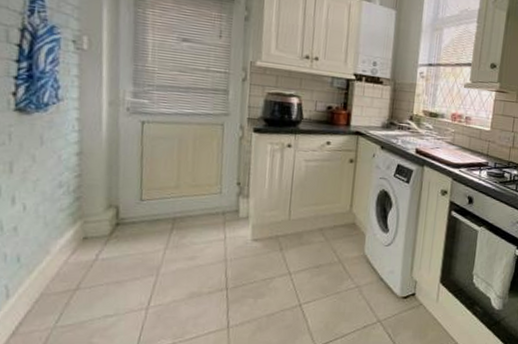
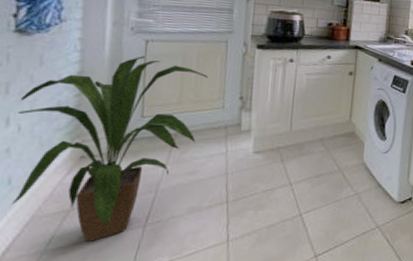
house plant: none [21,137,206,322] -> present [11,56,209,243]

